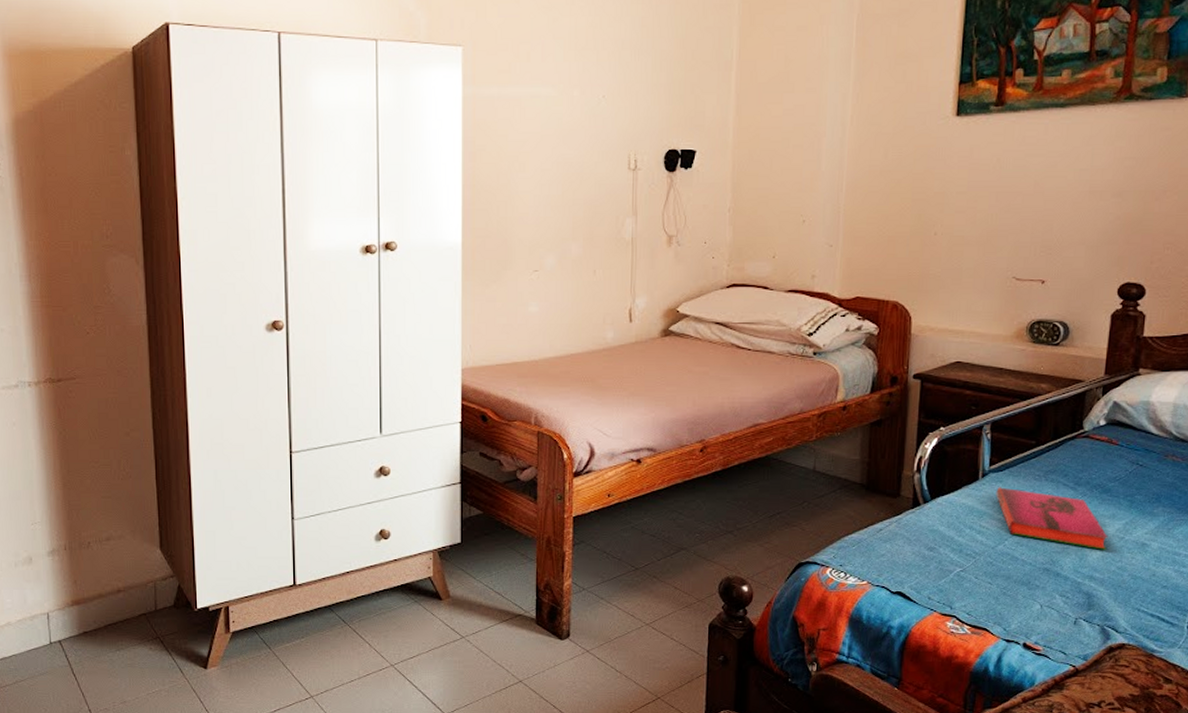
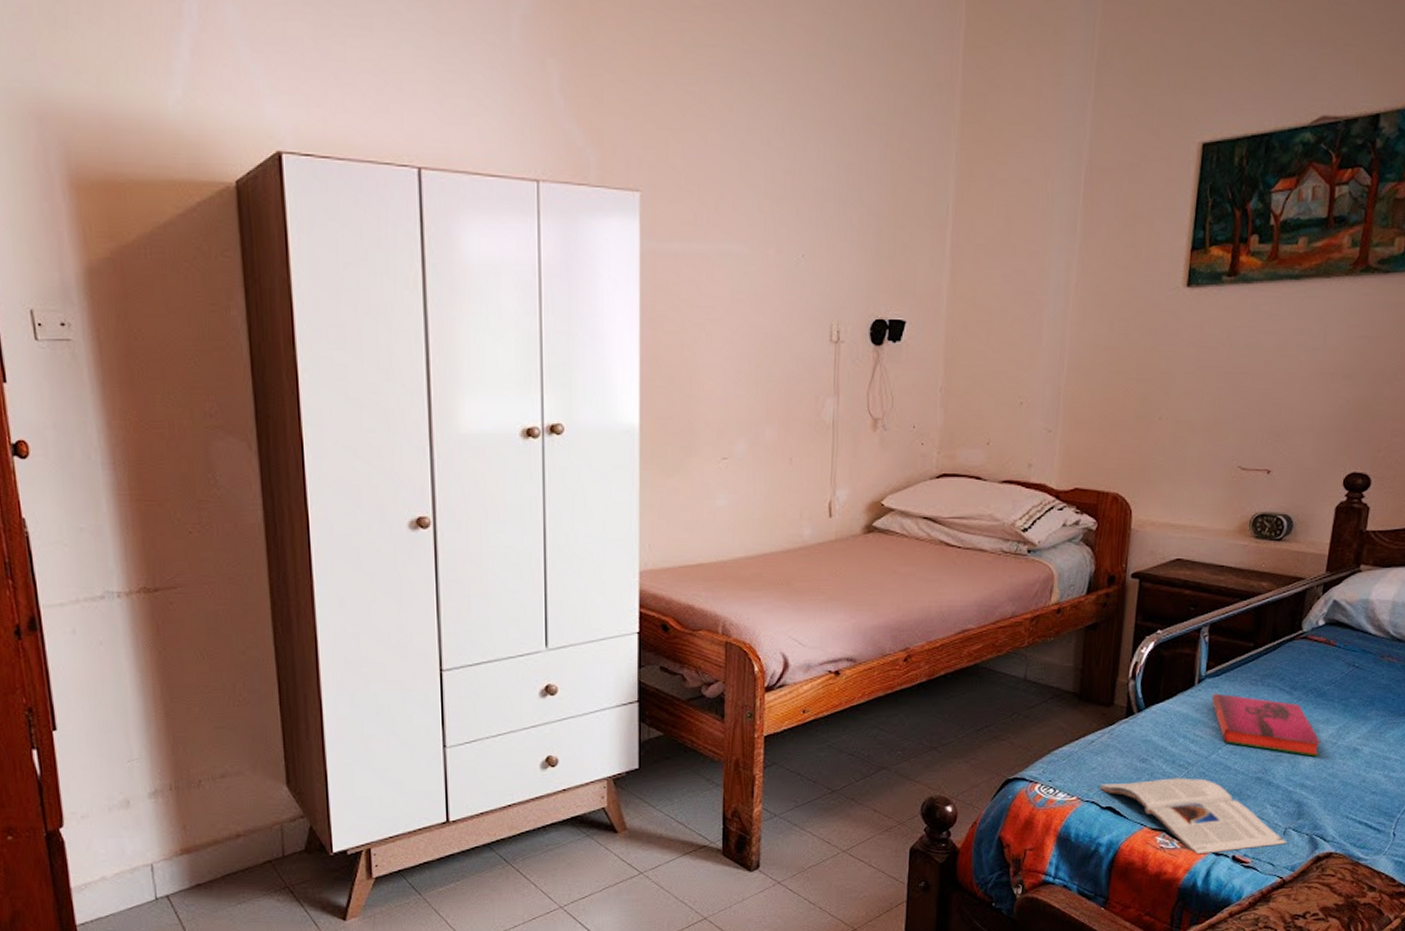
magazine: none [889,566,1079,641] -> present [1099,778,1288,855]

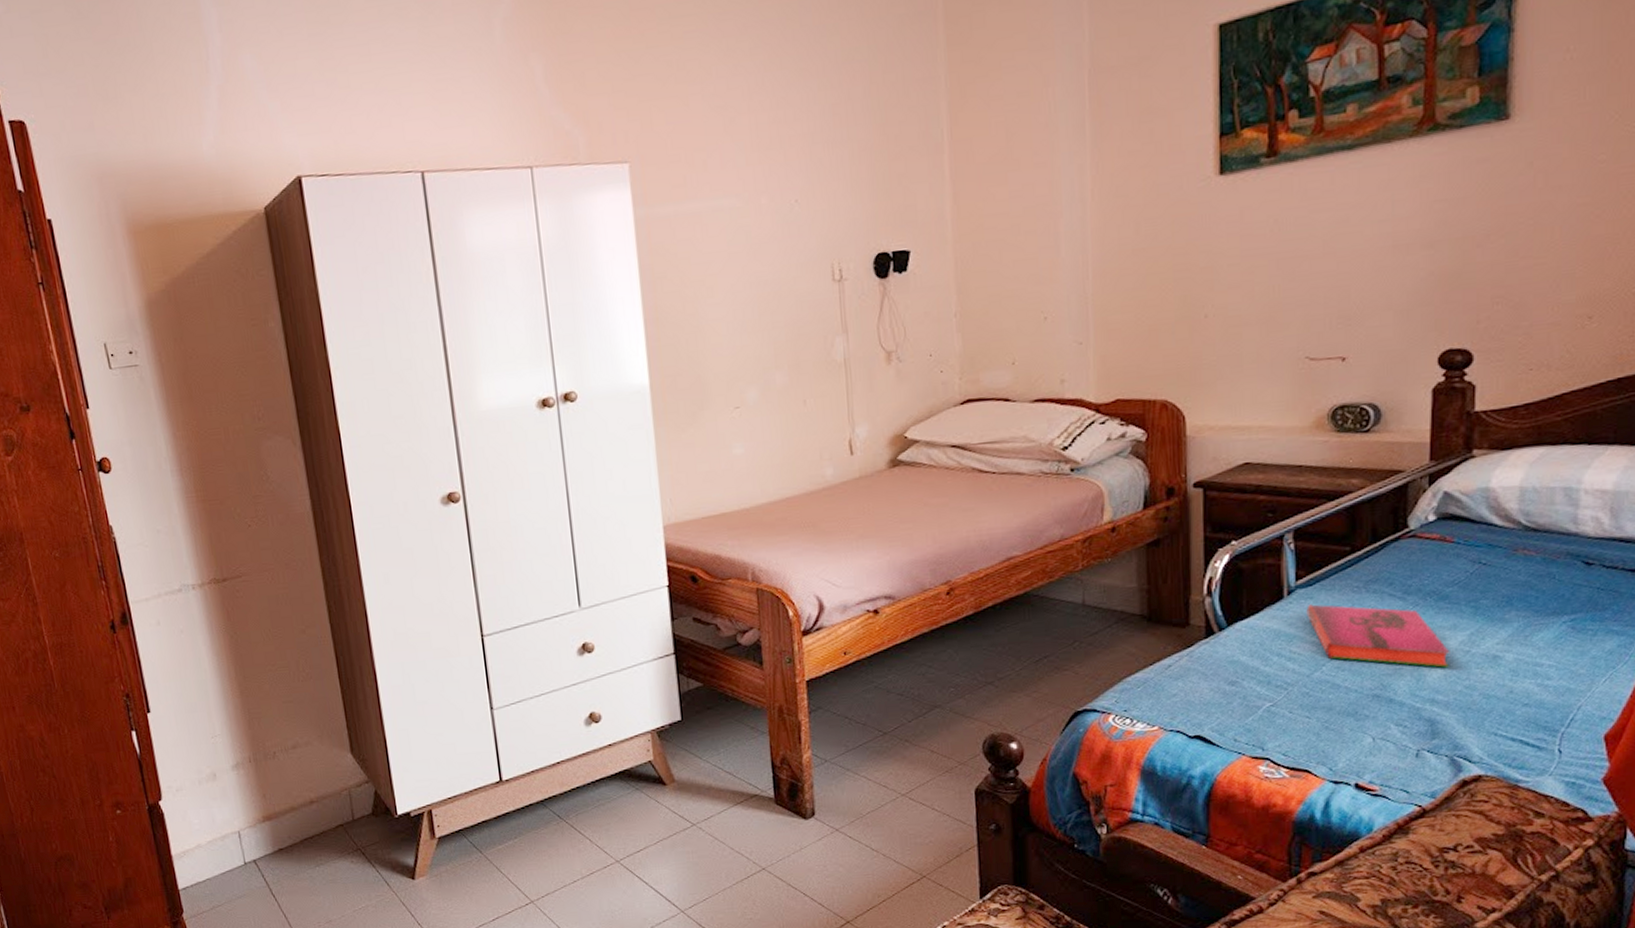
magazine: present [1099,778,1288,855] -> none [1184,699,1423,784]

